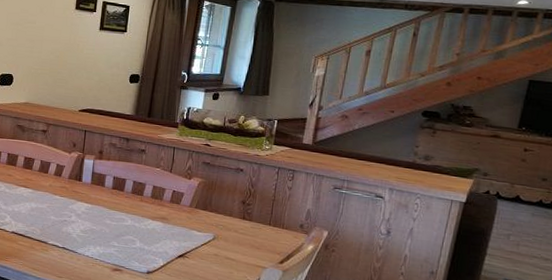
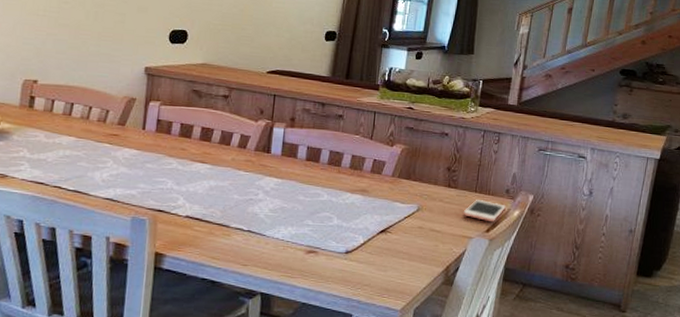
cell phone: none [257,232,300,255] -> present [463,200,506,223]

